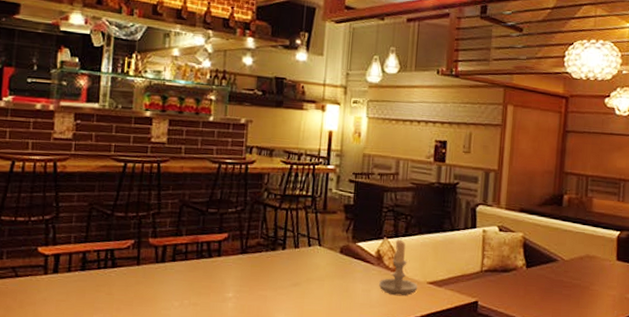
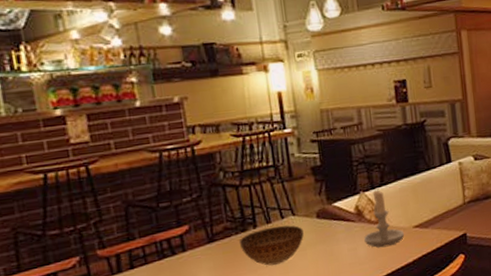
bowl: none [267,251,325,288] -> present [239,225,304,266]

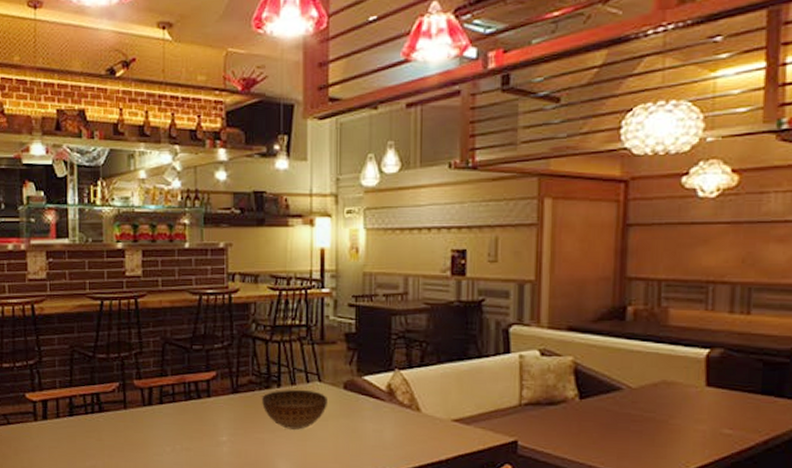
candle: present [364,189,405,248] -> none [393,369,441,437]

